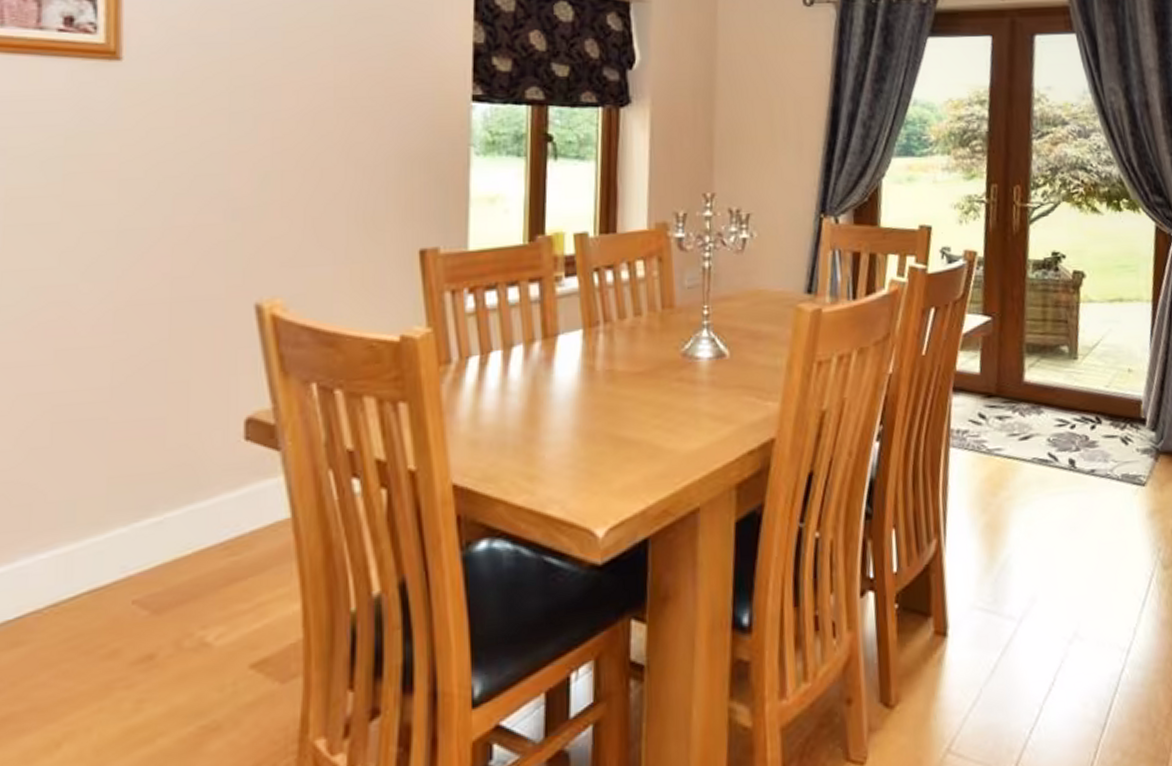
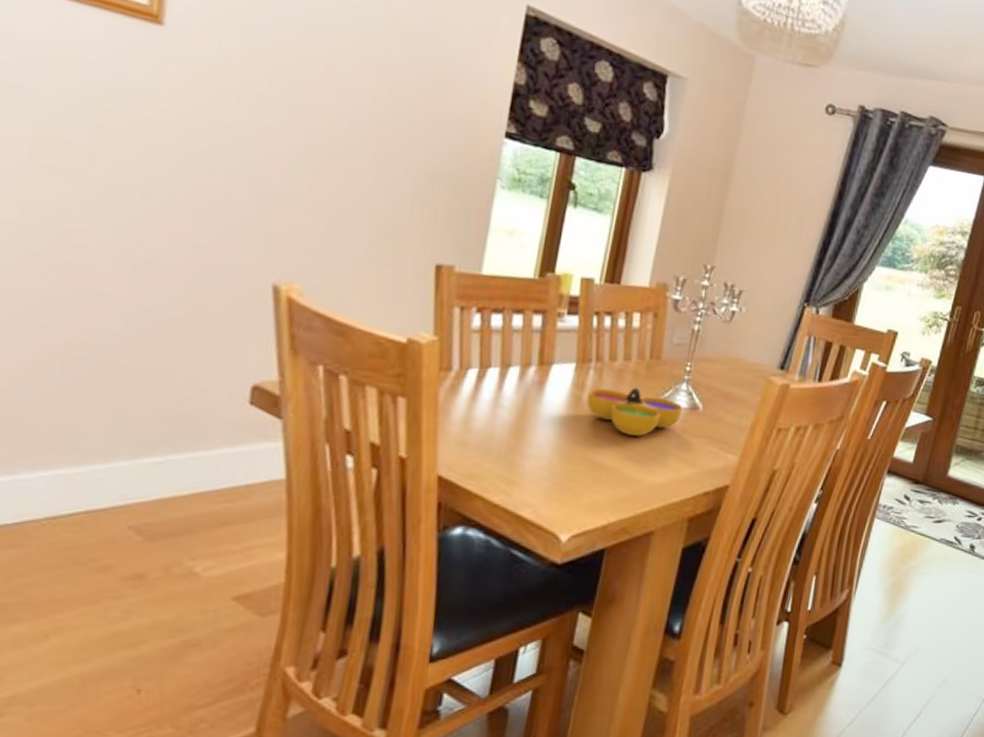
decorative bowl: none [600,344,708,400] -> present [586,387,683,436]

